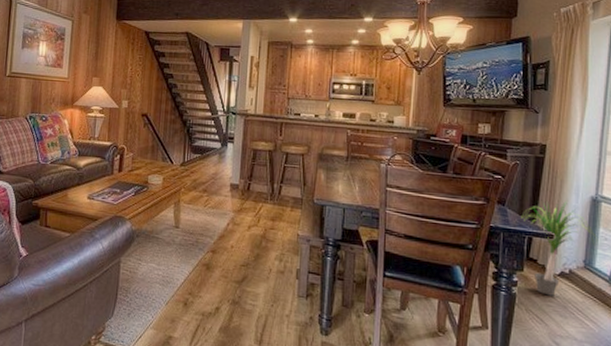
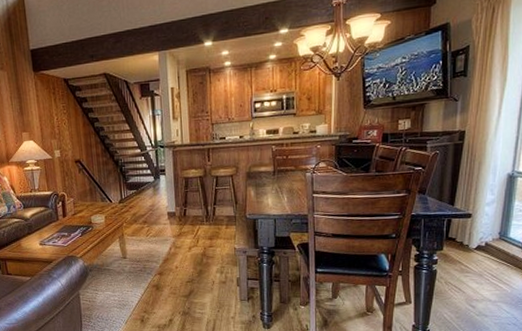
potted plant: present [521,200,598,296] -> none [441,180,514,268]

